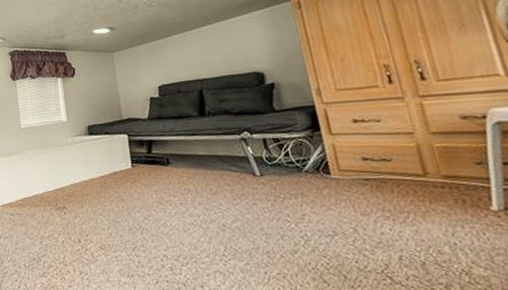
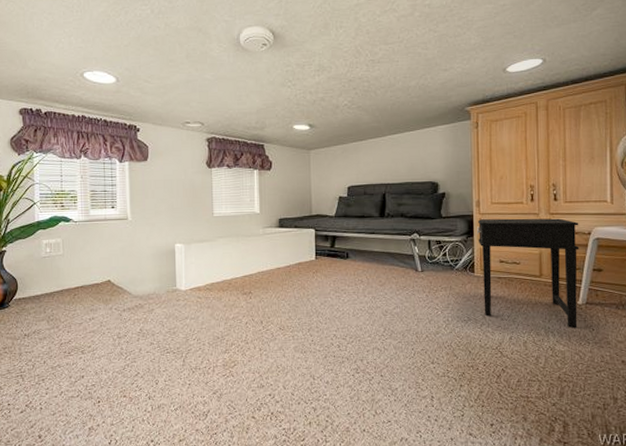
side table: none [322,101,499,244] -> present [476,218,580,329]

